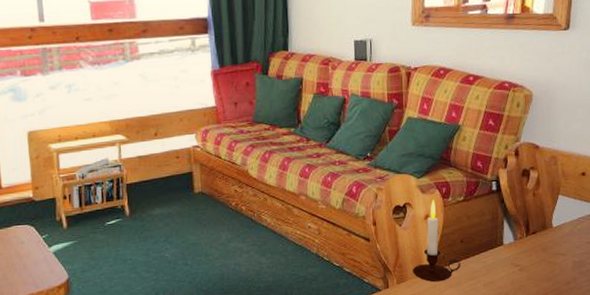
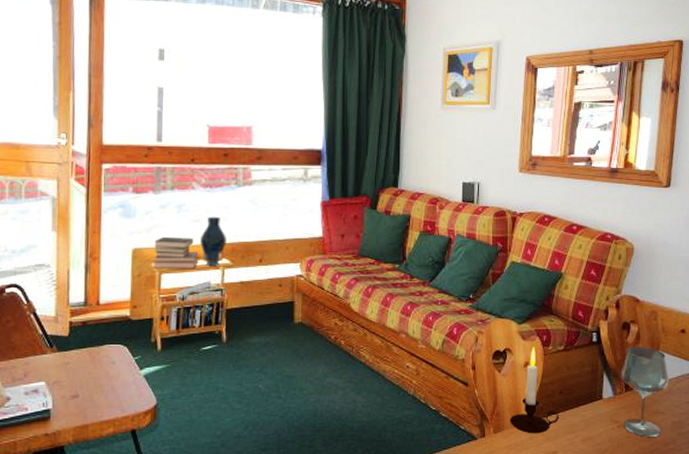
books: none [48,116,95,149] -> present [153,236,199,268]
vase: none [93,93,120,143] -> present [199,216,226,266]
wine glass: none [521,192,569,278] -> present [621,347,669,437]

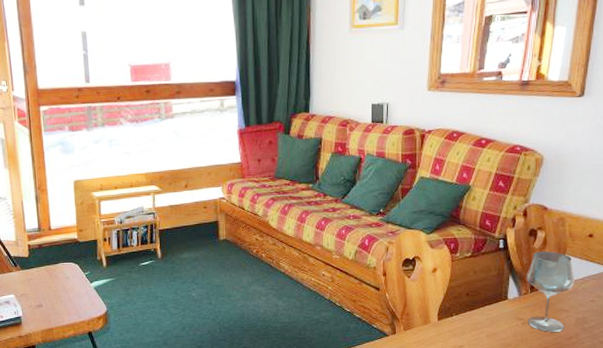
books: present [153,236,199,268] -> none [92,168,132,197]
vase: present [199,216,226,266] -> none [131,148,155,193]
candle: present [509,347,559,434] -> none [418,254,465,331]

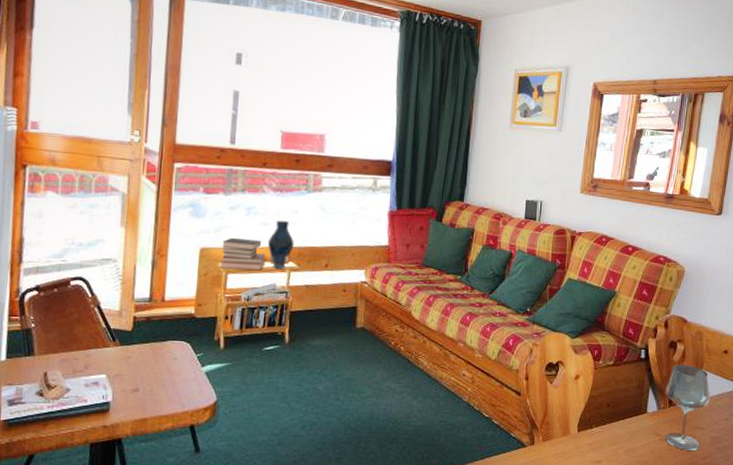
books: none [92,168,132,197] -> present [220,237,266,270]
vase: none [131,148,155,193] -> present [267,220,294,269]

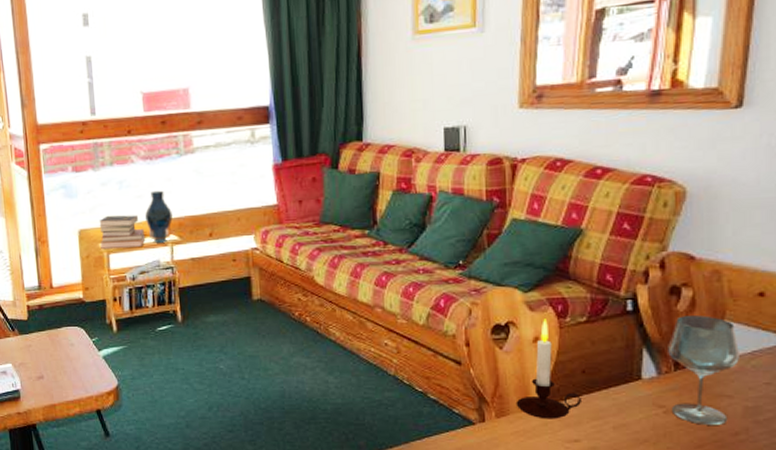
candle: none [558,360,605,444] -> present [516,318,581,419]

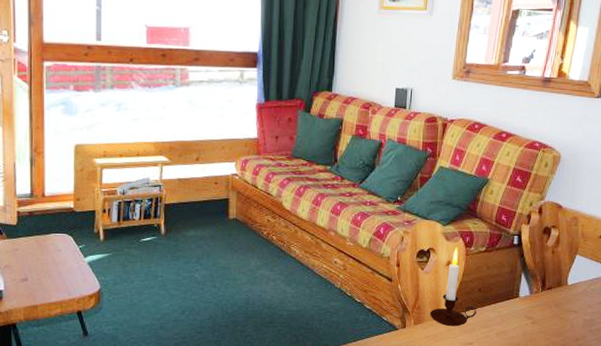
books: present [99,215,146,249] -> none [95,133,138,165]
vase: present [144,190,173,243] -> none [139,115,164,163]
wine glass: present [668,315,739,425] -> none [536,250,585,333]

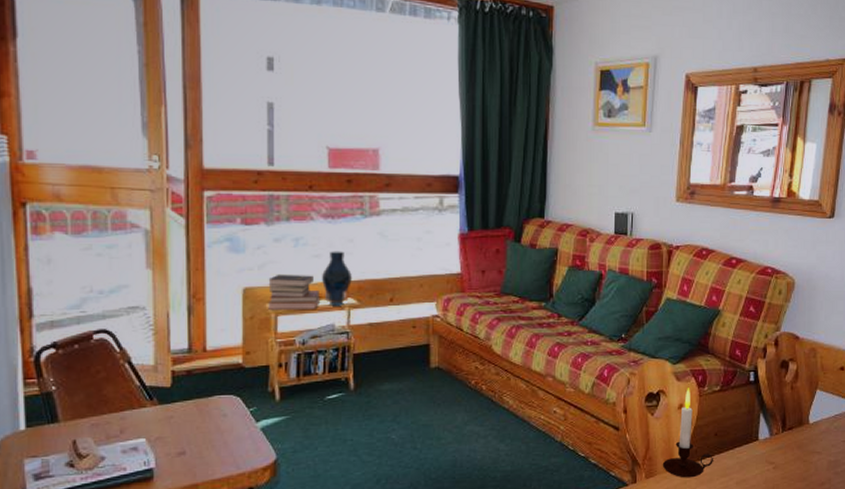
books: none [95,133,138,165] -> present [268,274,321,310]
vase: none [139,115,164,163] -> present [321,251,352,306]

